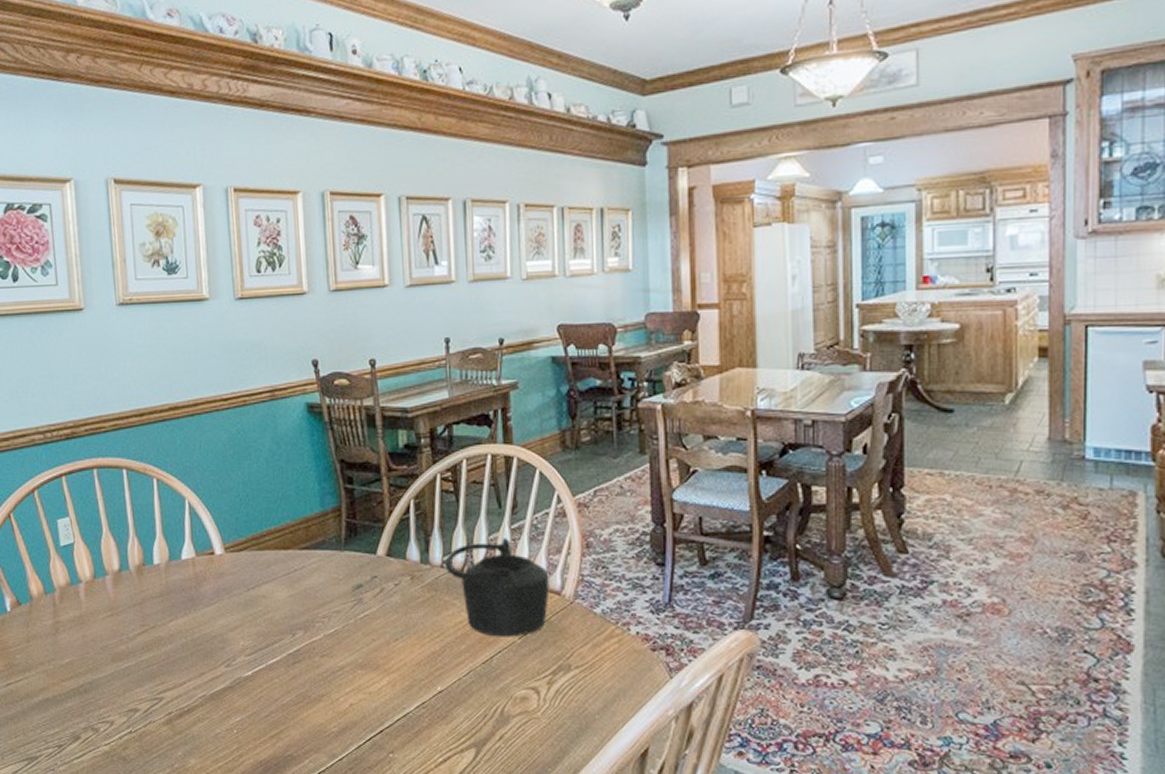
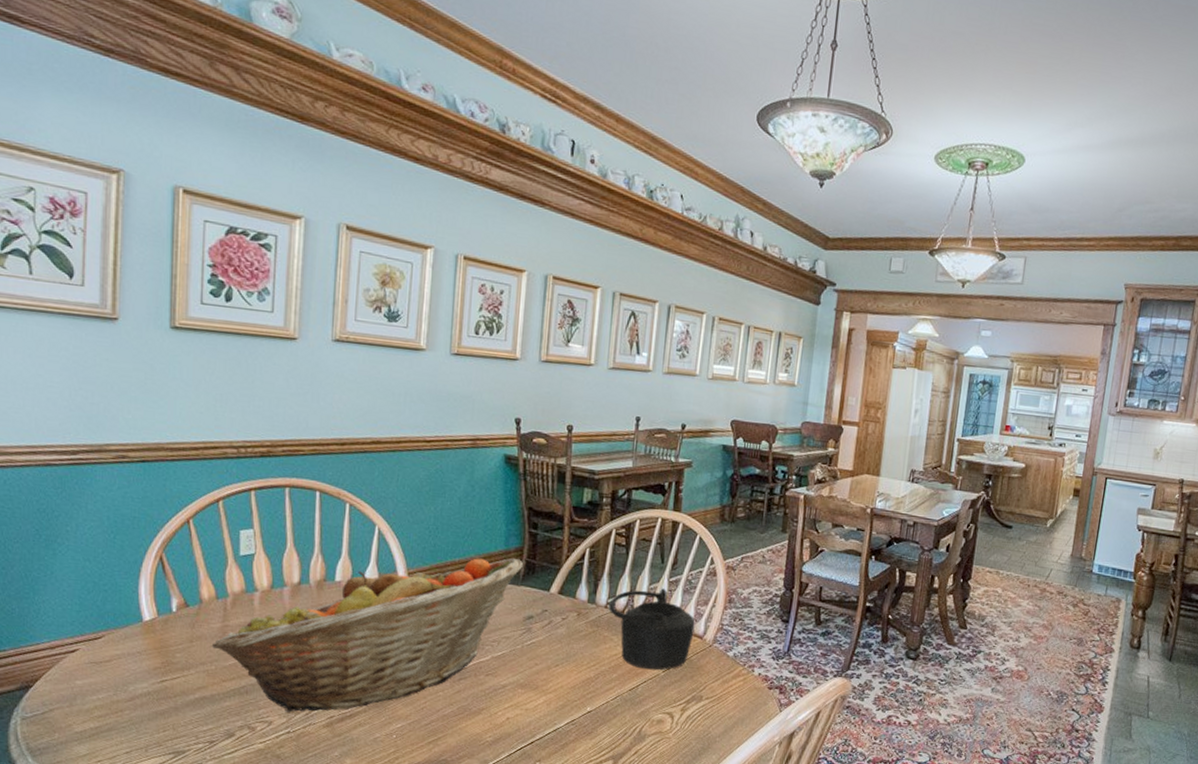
fruit basket: none [46,521,344,711] -> present [211,558,524,713]

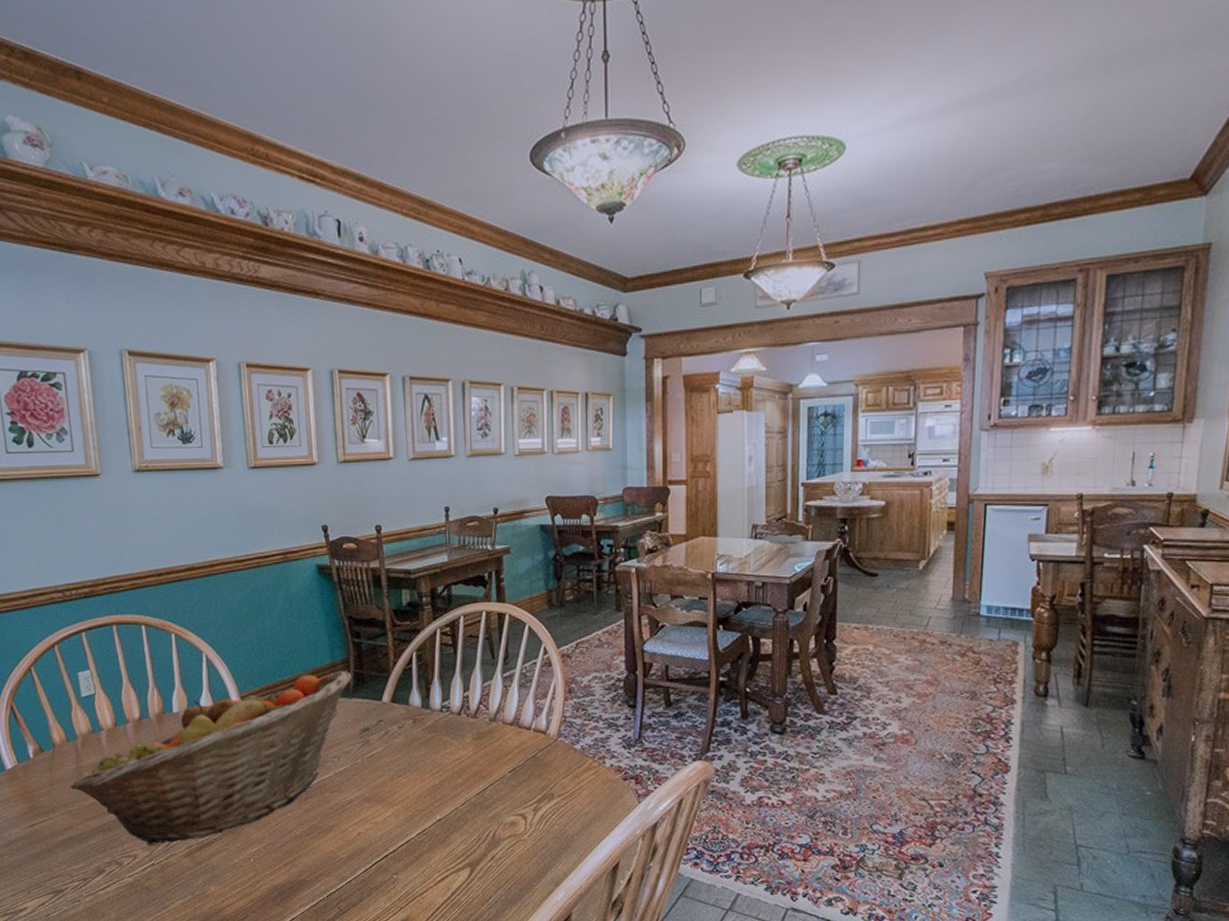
teapot: present [608,588,695,671] -> none [444,685,536,772]

